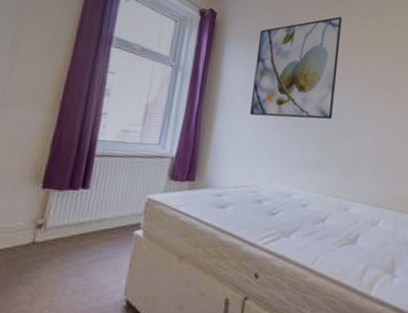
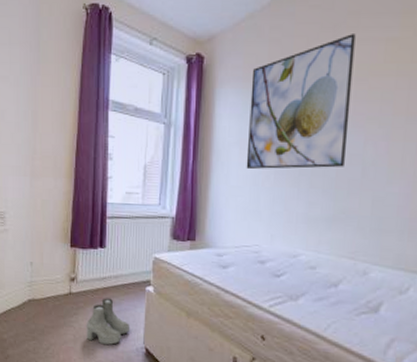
boots: none [48,246,110,303] -> present [86,298,130,346]

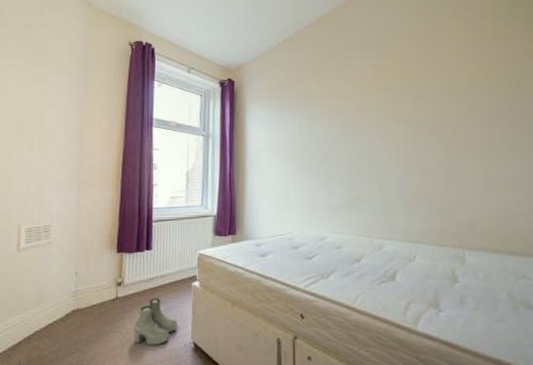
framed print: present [246,34,356,170] -> none [274,62,354,170]

